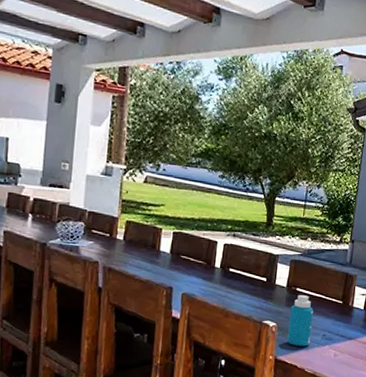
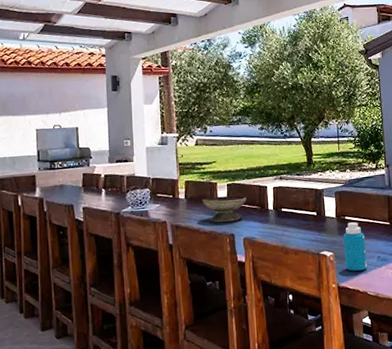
decorative bowl: none [142,243,193,274] -> present [202,195,247,223]

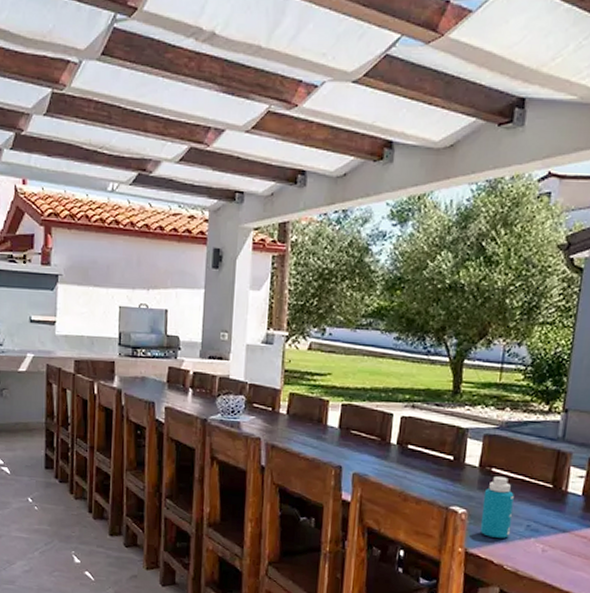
decorative bowl: present [202,195,247,223] -> none [308,417,364,451]

